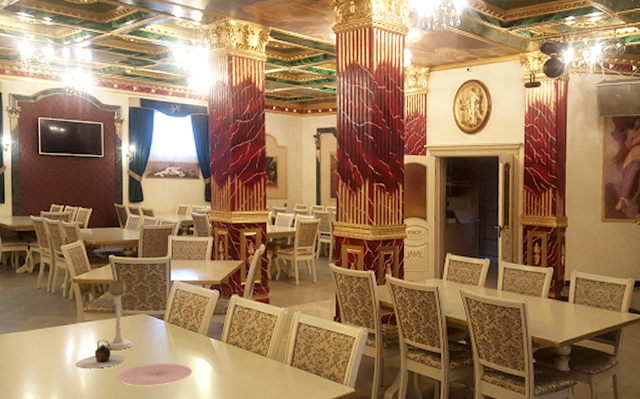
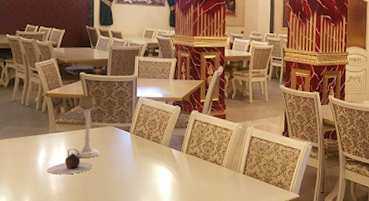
plate: present [117,362,193,386] -> none [86,170,155,191]

